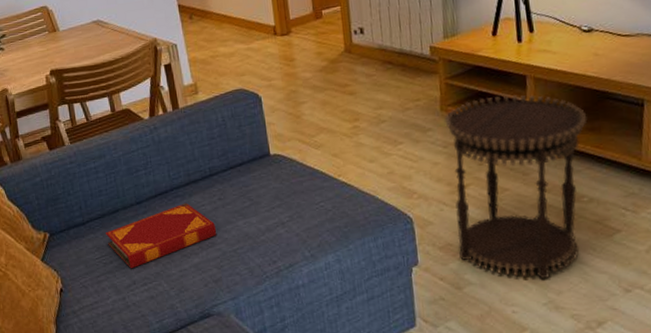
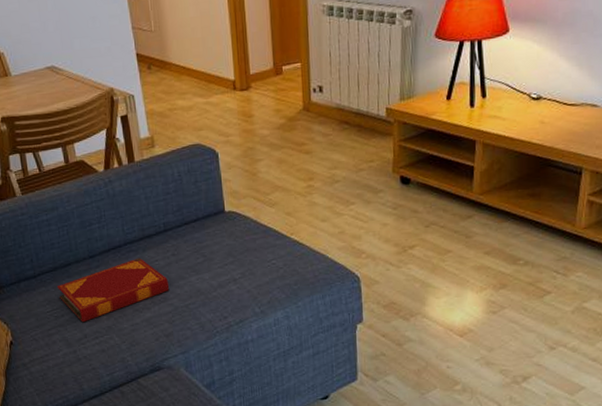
side table: present [446,95,588,279] -> none [397,159,529,337]

